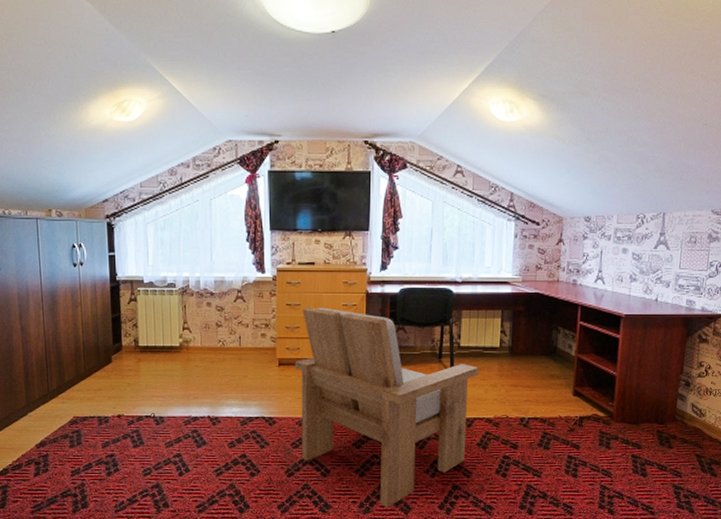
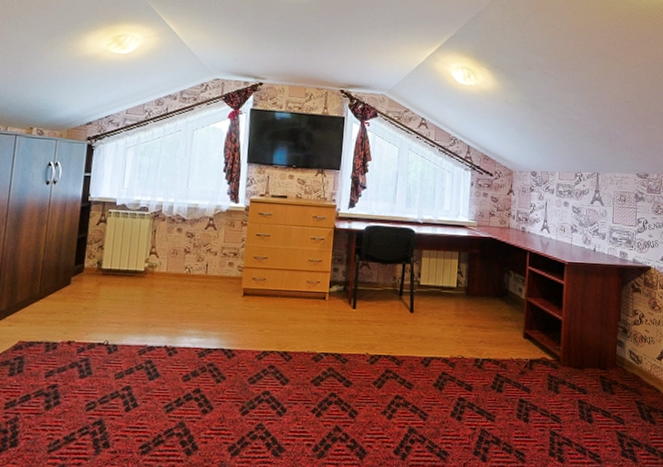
armchair: present [294,307,479,508] -> none [258,238,437,452]

